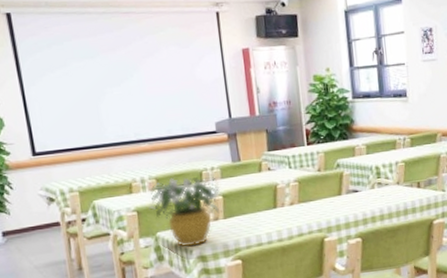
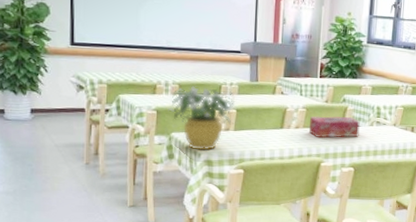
tissue box: none [304,183,361,212] -> present [309,116,360,139]

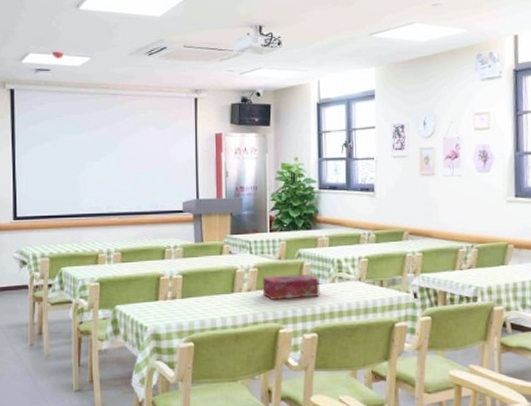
potted flower: present [167,86,235,151] -> none [110,252,180,323]

